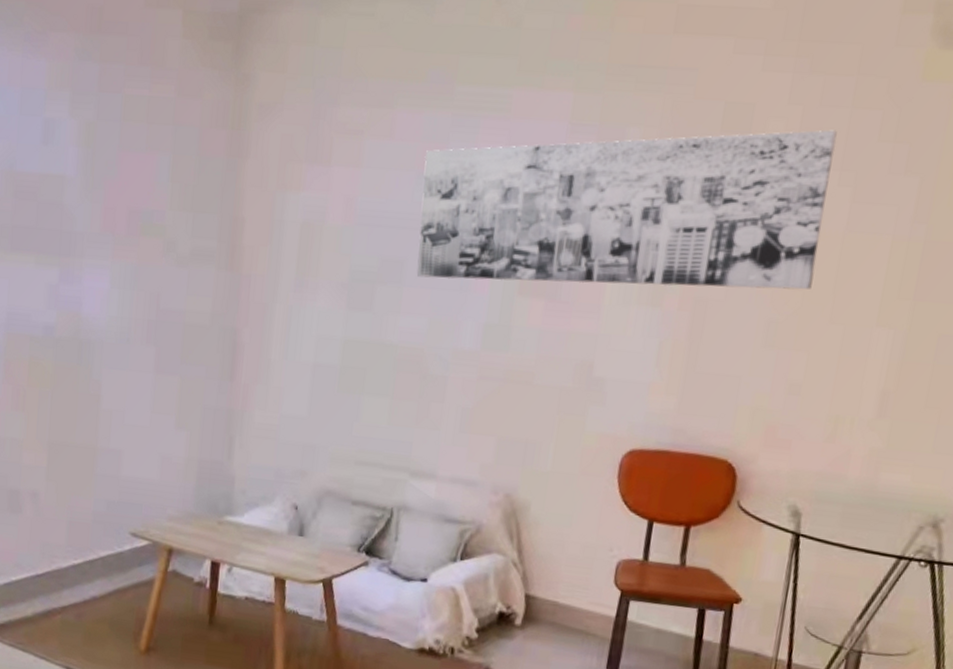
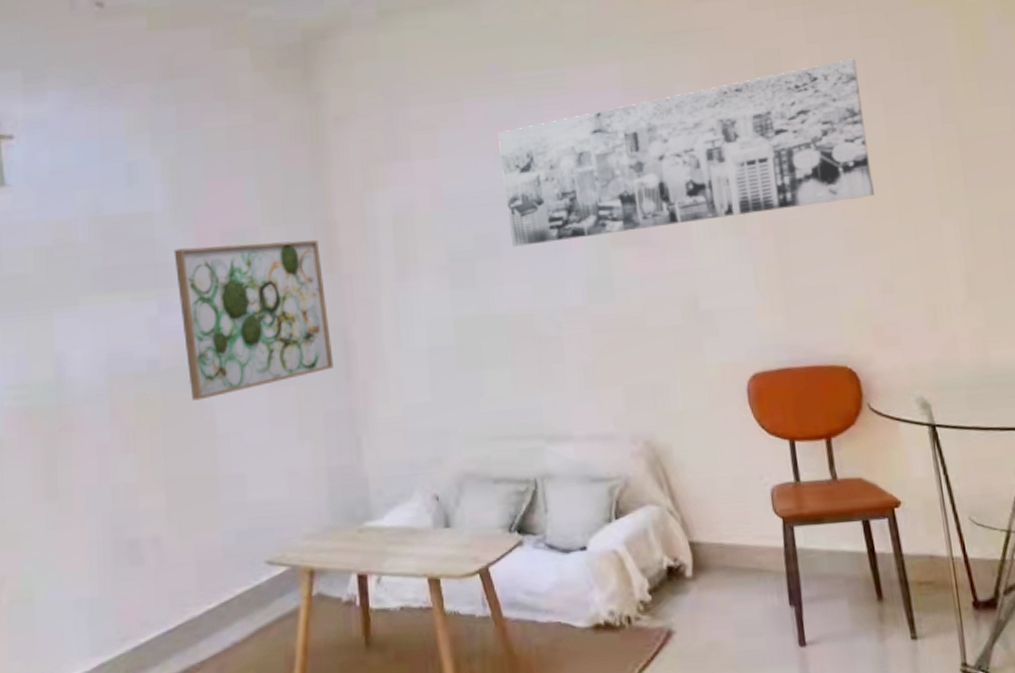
wall art: none [80,219,223,374] -> present [174,240,334,401]

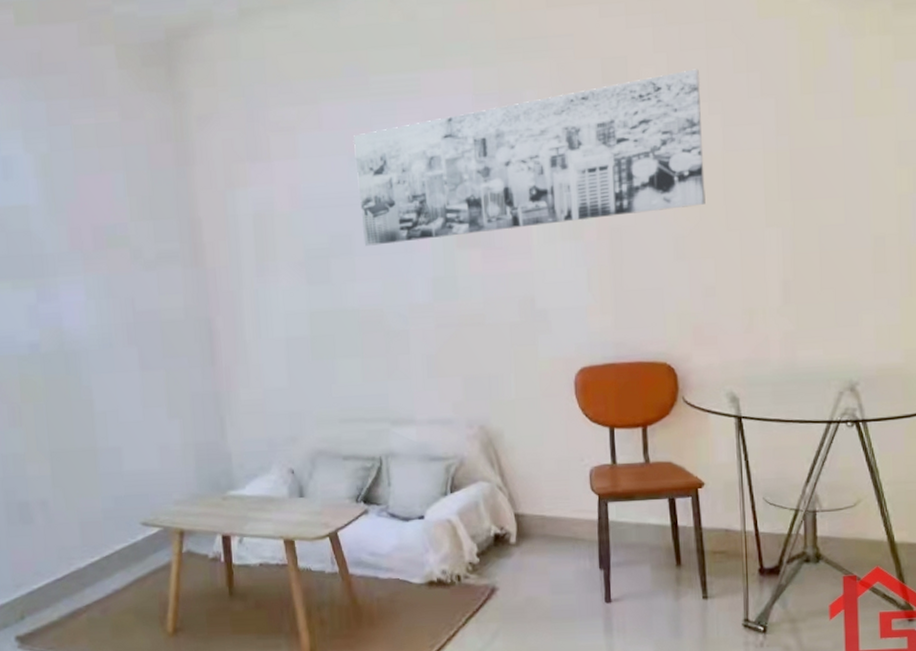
wall art: present [174,240,334,401] -> none [49,235,200,382]

